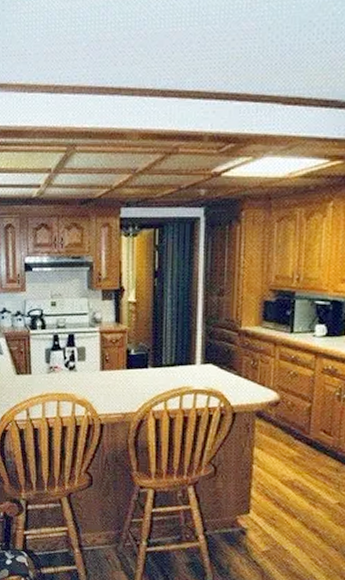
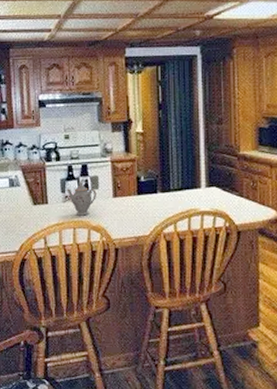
teapot: none [51,351,83,389] -> present [66,181,96,216]

